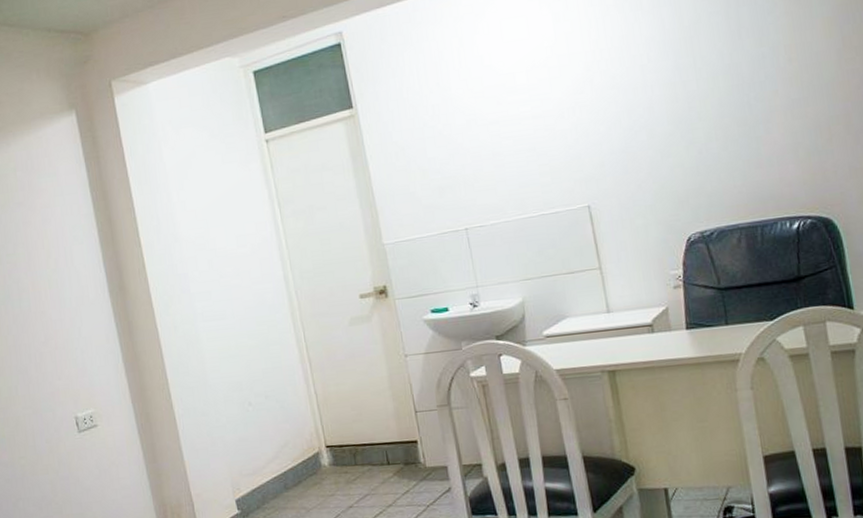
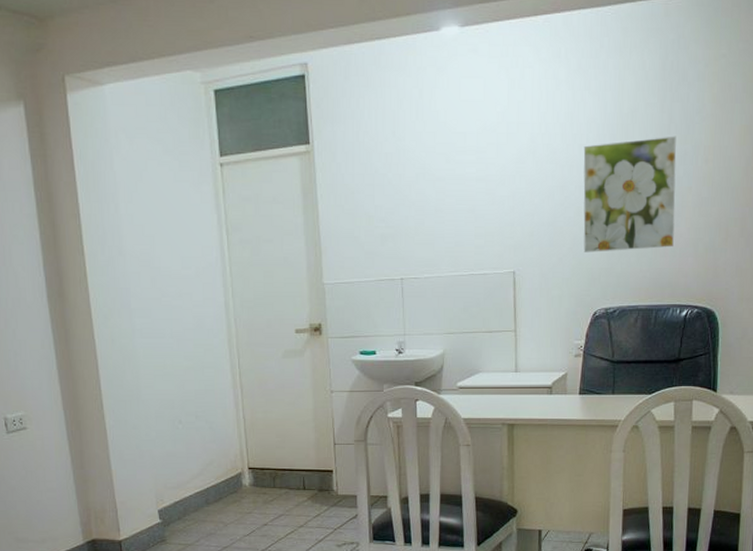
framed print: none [645,40,769,175] -> present [583,136,677,252]

